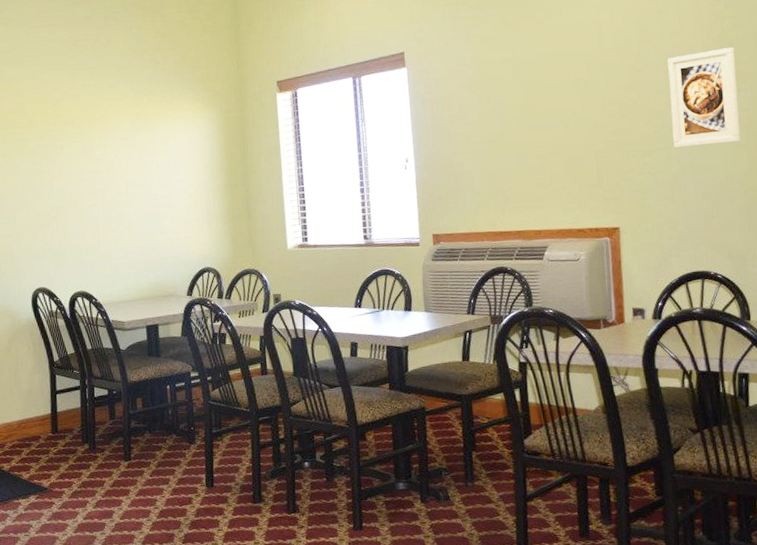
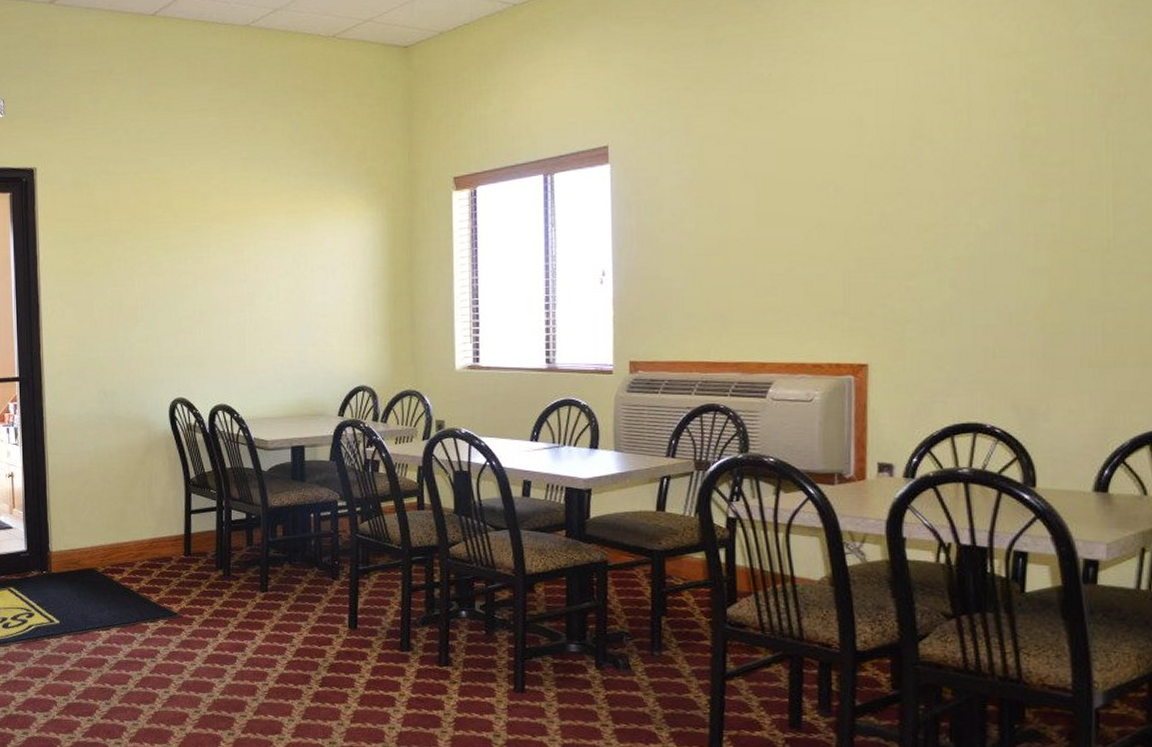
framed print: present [667,47,740,148] -> none [948,146,1042,270]

